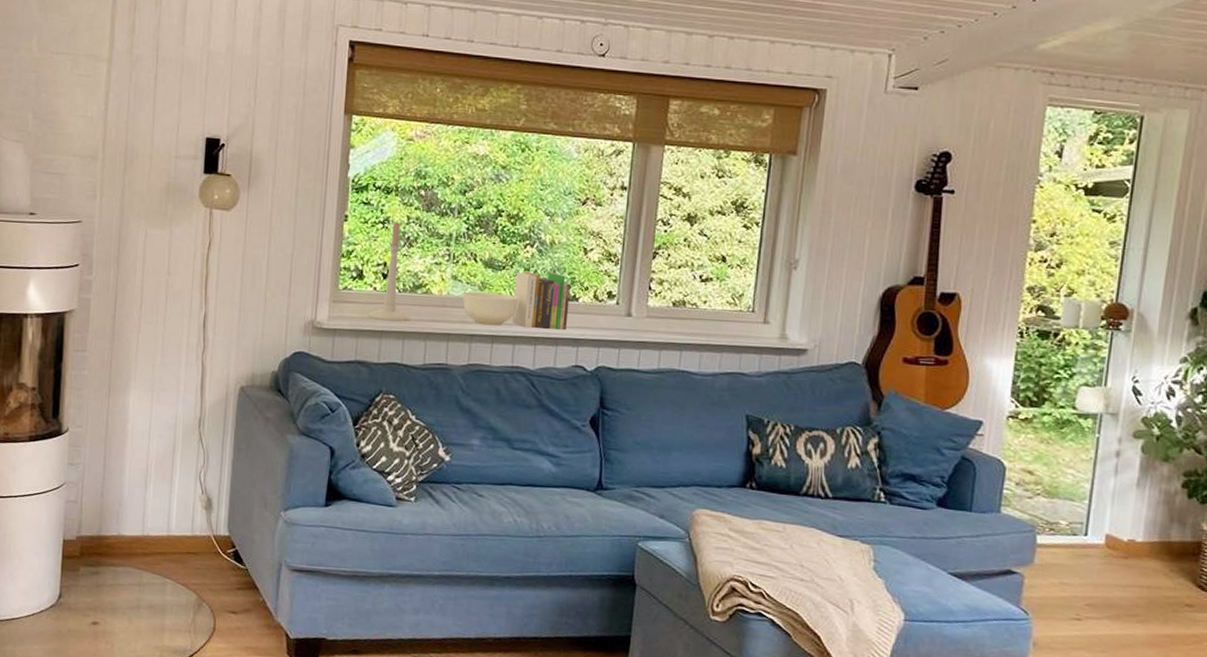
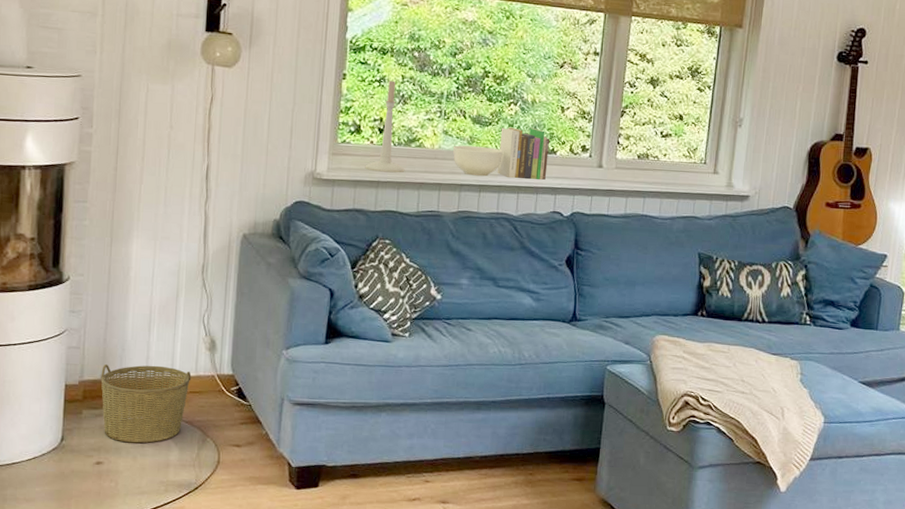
basket: none [97,520,188,605] -> present [101,364,192,444]

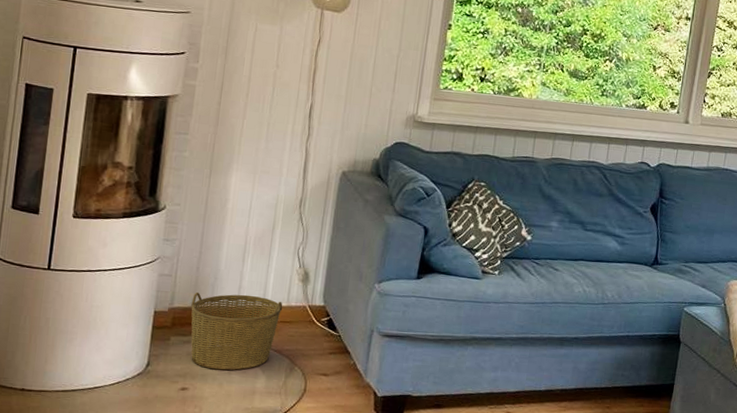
candlestick: present [365,80,405,173] -> none [464,32,503,120]
bowl: present [453,145,504,177] -> none [550,96,598,127]
books: present [497,127,549,181] -> none [590,82,641,133]

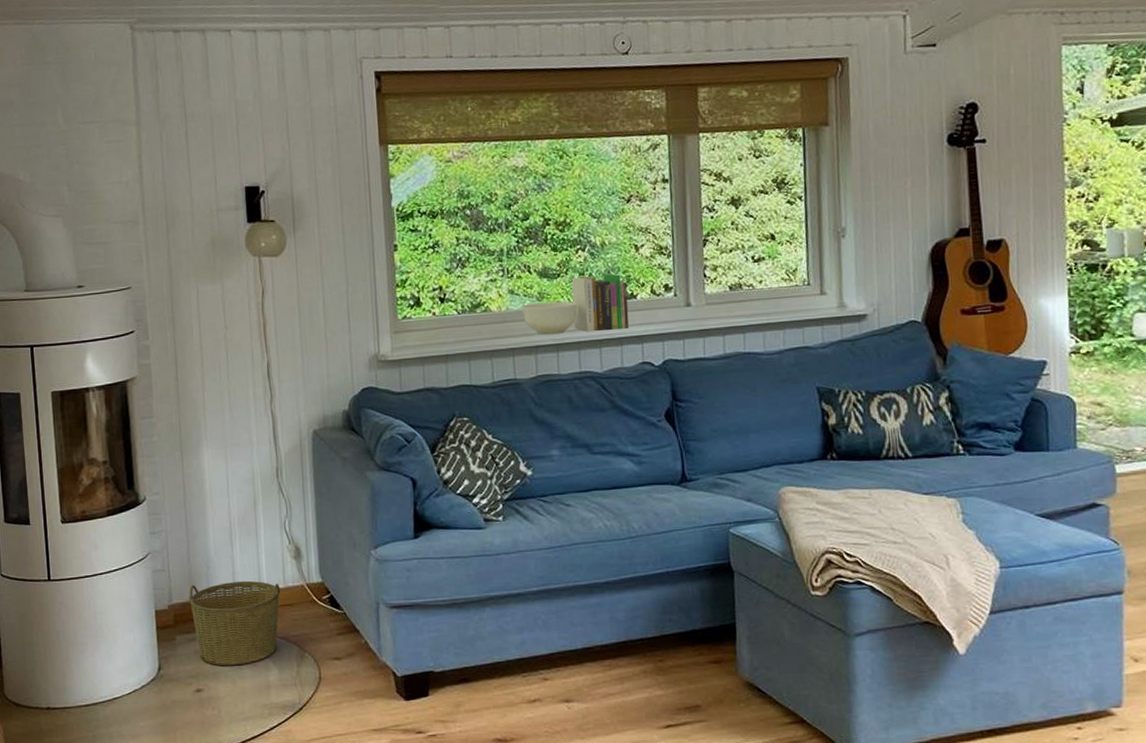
bowl: none [550,96,598,127] -> present [522,301,578,335]
books: none [590,82,641,133] -> present [571,272,629,332]

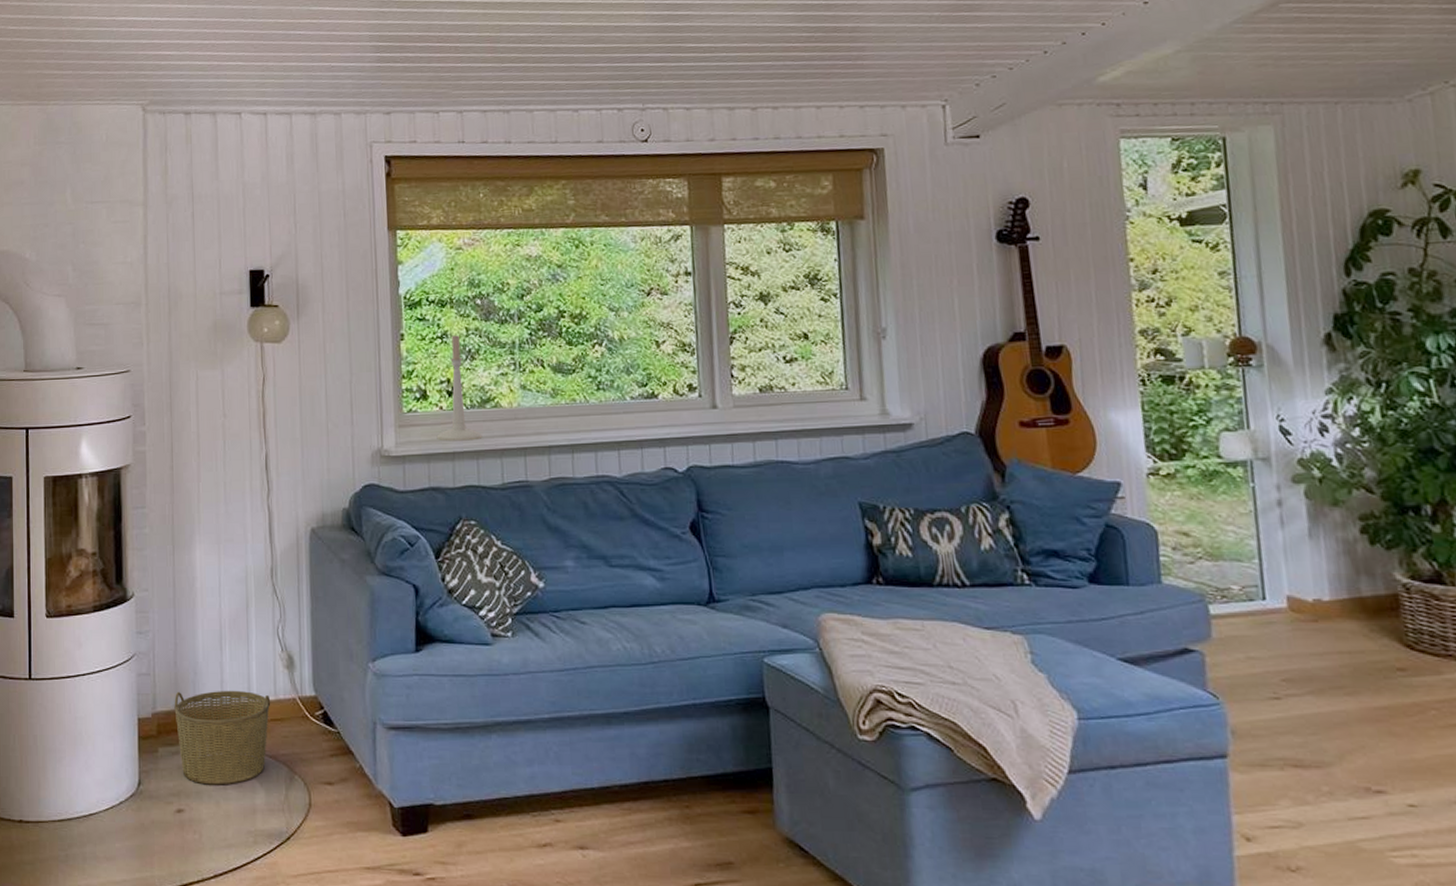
candlestick: none [430,243,473,345] -> present [436,334,482,442]
bowl: present [522,301,578,335] -> none [535,399,595,435]
books: present [571,272,629,332] -> none [587,369,650,433]

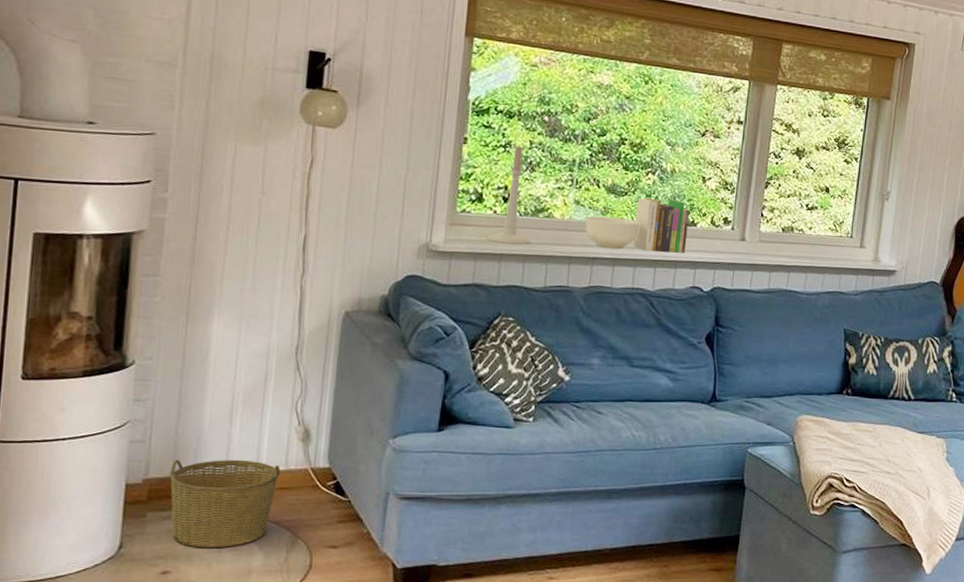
bowl: none [535,399,595,435] -> present [585,216,640,250]
books: none [587,369,650,433] -> present [632,197,689,254]

